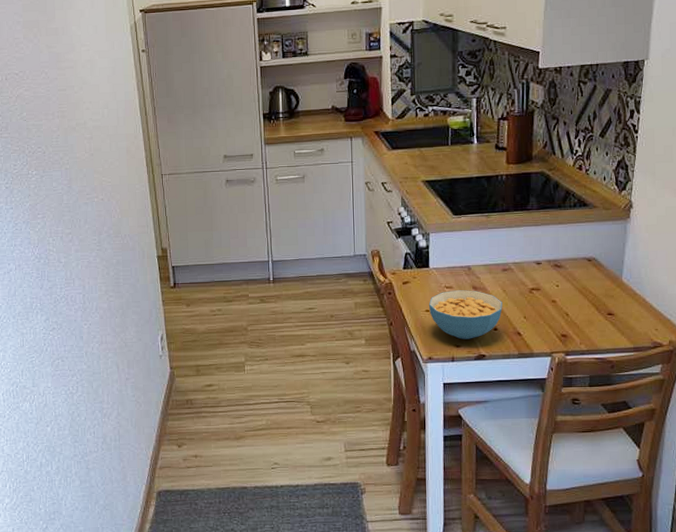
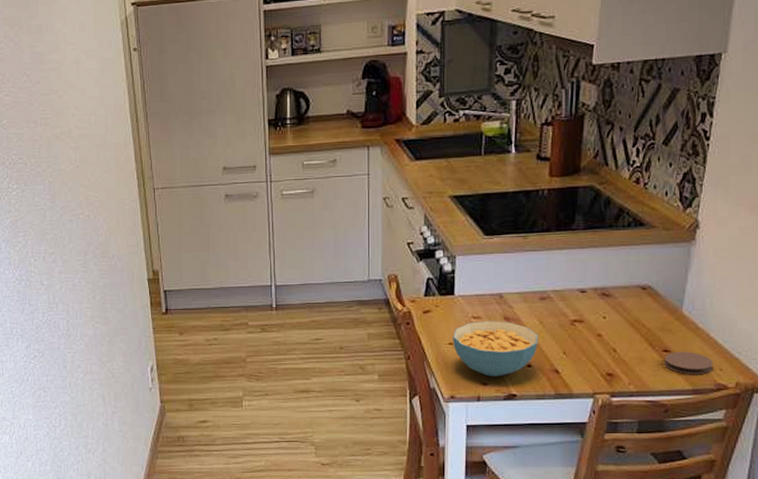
coaster: none [609,314,650,335] -> present [664,352,713,375]

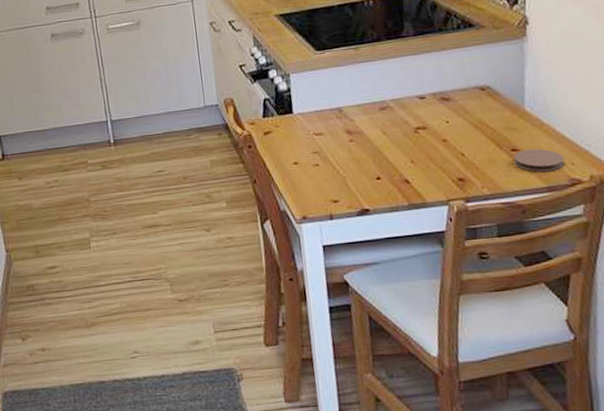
cereal bowl: present [453,321,538,377] -> none [297,135,384,193]

